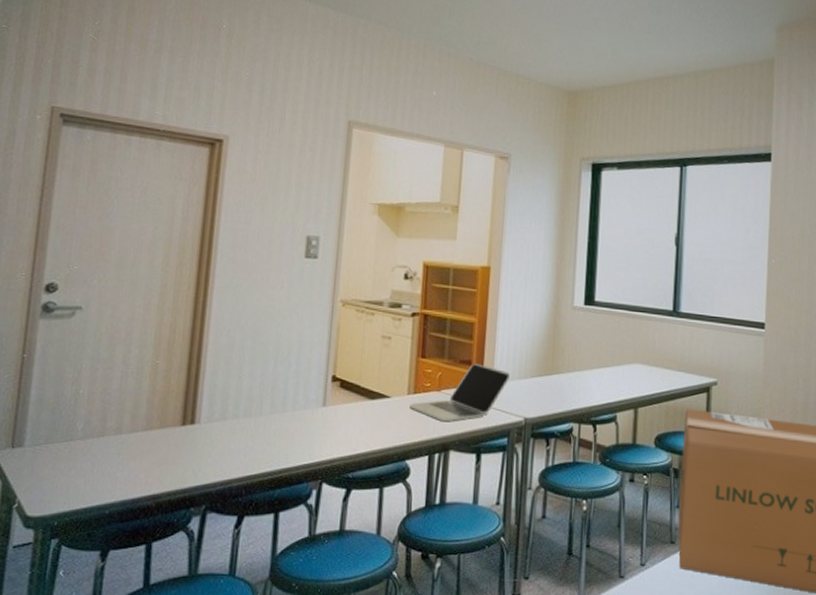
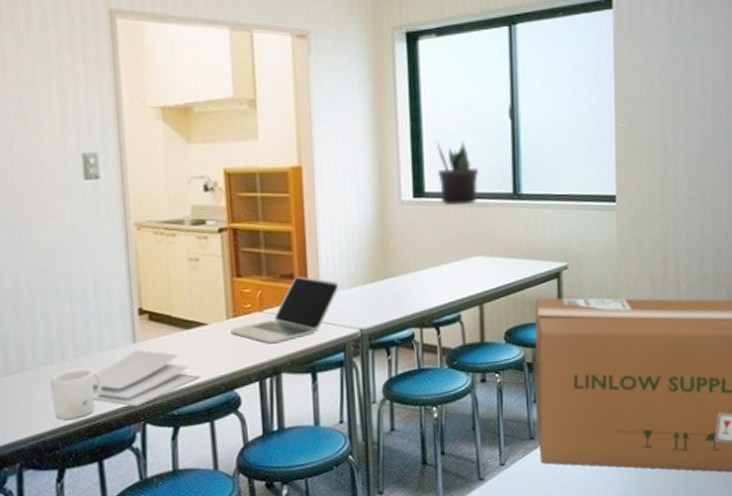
mug: none [243,424,291,470] -> present [50,369,103,420]
papers: none [280,413,376,466] -> present [92,349,200,407]
planter: none [608,259,643,317] -> present [437,141,478,206]

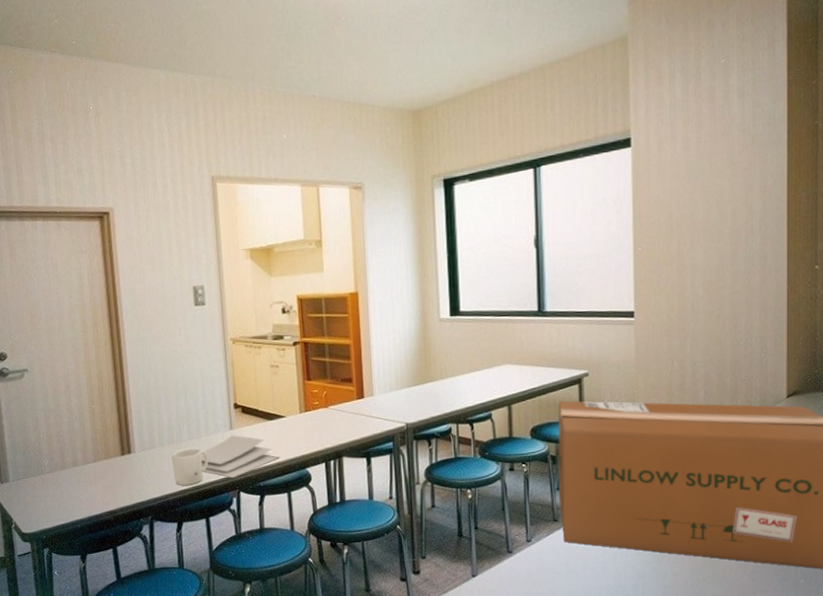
laptop: present [230,277,340,344] -> none [303,380,389,434]
planter: present [437,141,478,206] -> none [470,268,507,322]

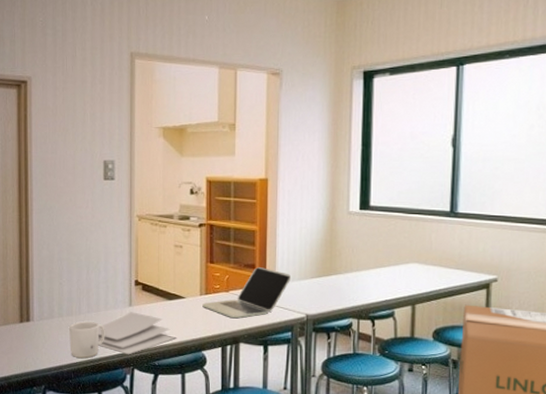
laptop: none [303,380,389,434] -> present [202,267,292,319]

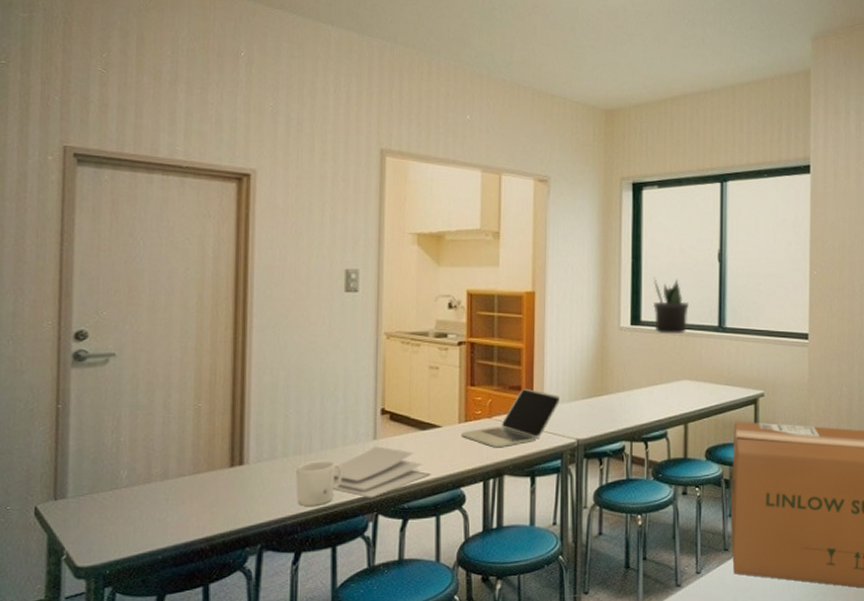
planter: none [383,164,419,219] -> present [653,278,689,334]

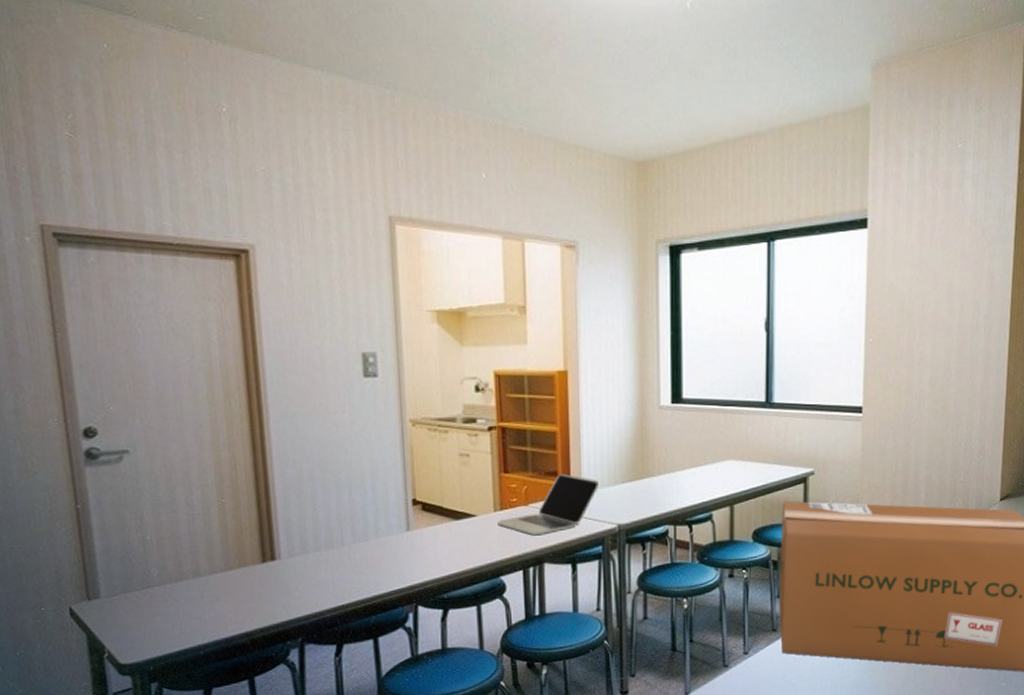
mug: present [296,461,343,506] -> none [330,553,378,599]
papers: present [334,446,430,498] -> none [369,537,468,590]
planter: present [653,278,689,334] -> none [695,351,733,412]

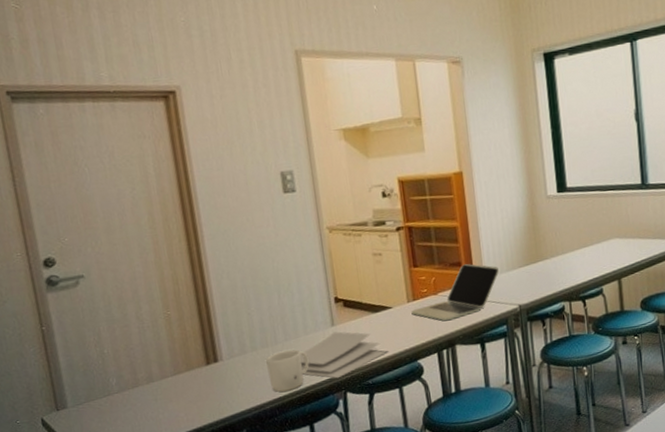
mug: none [330,553,378,599] -> present [266,349,310,392]
papers: none [369,537,468,590] -> present [300,331,388,379]

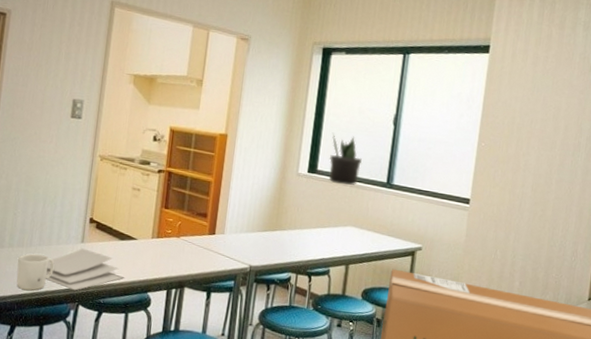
laptop: present [411,264,500,321] -> none [153,216,240,264]
planter: none [575,142,612,197] -> present [328,133,362,185]

